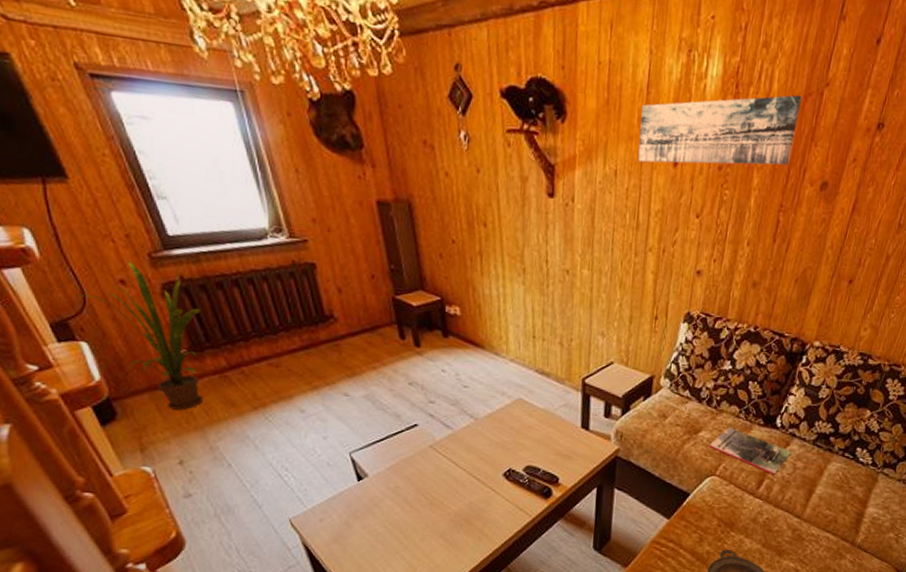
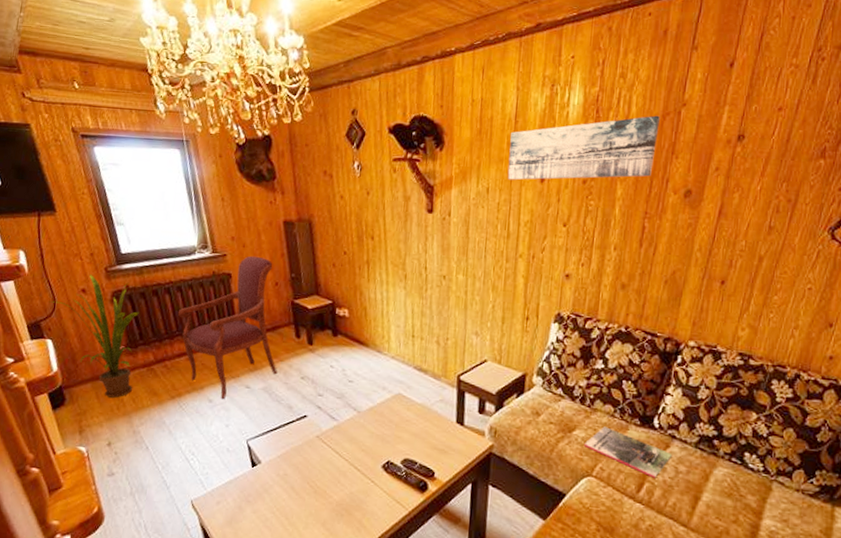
armchair: none [251,242,381,408] -> present [177,256,278,399]

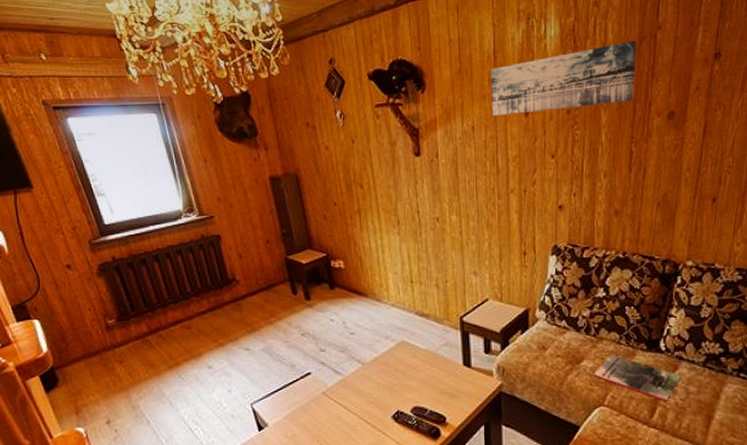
house plant: present [49,274,139,398] -> none [33,248,128,374]
armchair: present [177,256,278,399] -> none [168,215,277,364]

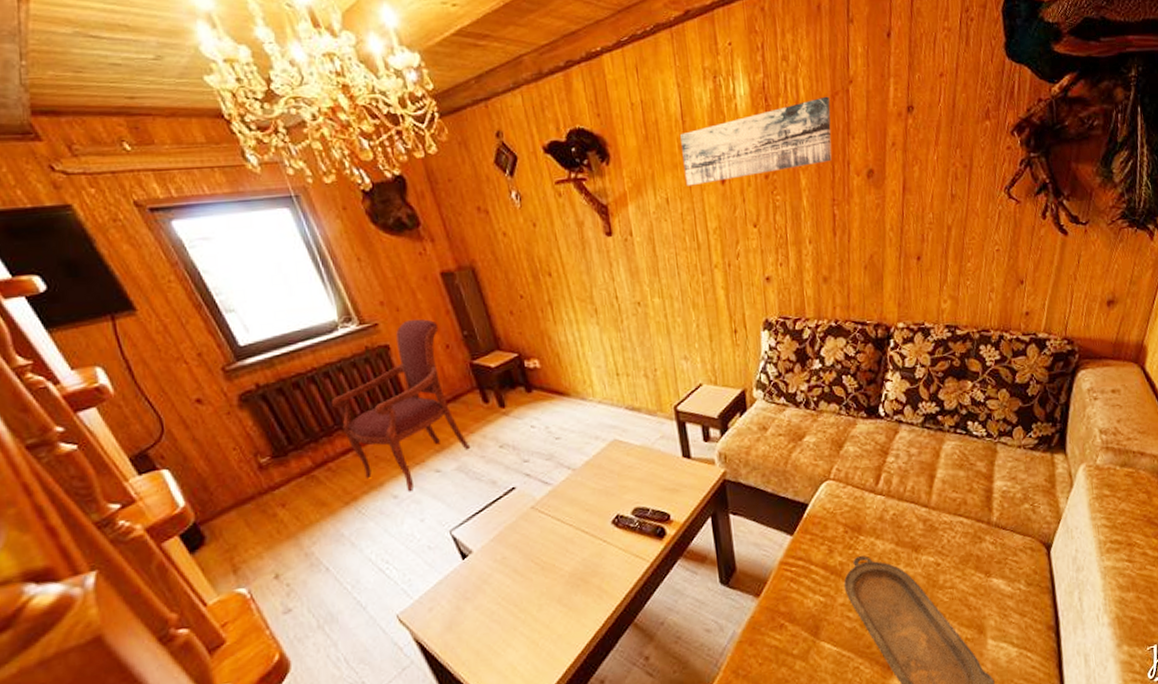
armchair: none [168,215,277,364] -> present [330,319,471,491]
magazine: present [593,354,682,401] -> none [816,426,903,467]

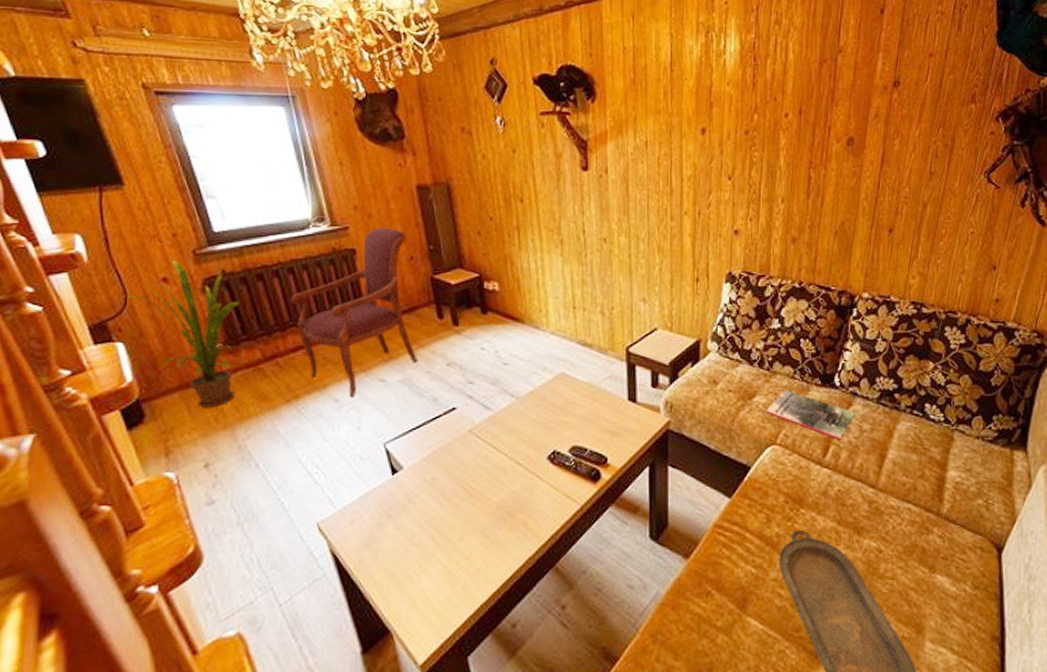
house plant: none [153,378,292,522] -> present [118,258,240,408]
wall art: present [680,96,832,186] -> none [666,62,817,133]
magazine: none [816,426,903,467] -> present [765,390,856,440]

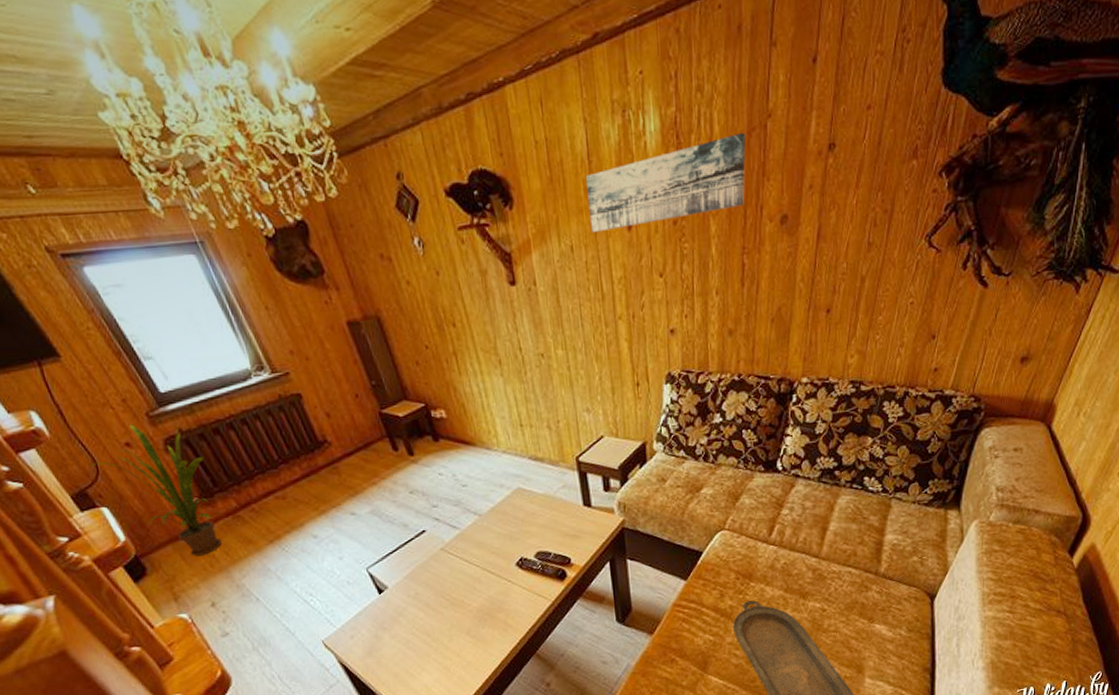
armchair: present [290,227,419,397] -> none [250,368,383,532]
wall art: none [666,62,817,133] -> present [586,132,746,233]
magazine: present [765,390,856,440] -> none [713,479,798,519]

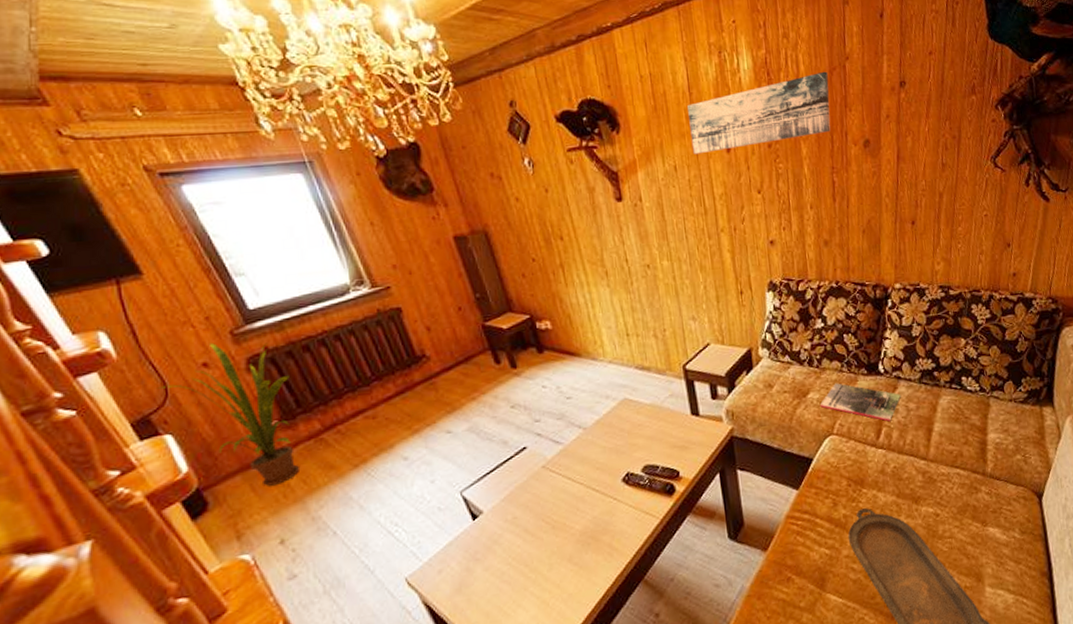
magazine: none [713,479,798,519] -> present [819,383,902,422]

